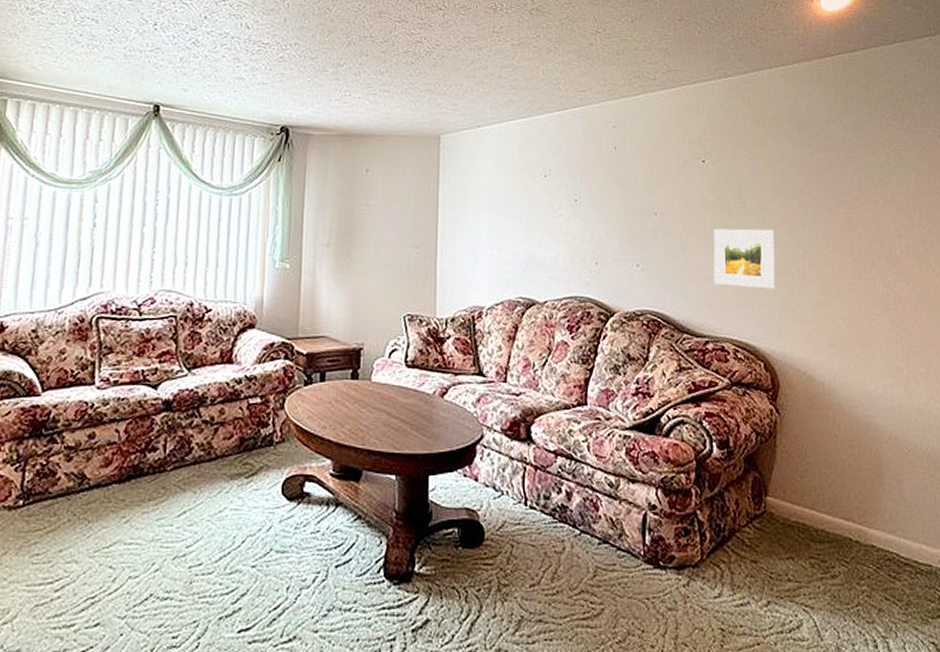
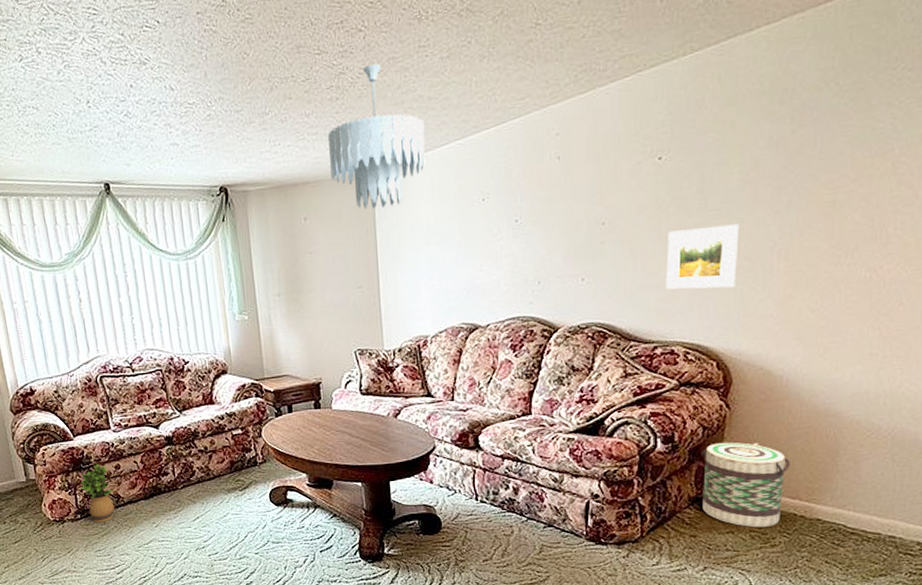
potted plant: none [34,429,78,513] -> present [81,463,115,522]
ceiling light fixture: none [399,39,494,171] -> present [327,63,426,209]
basket: none [755,451,840,554] -> present [701,442,790,528]

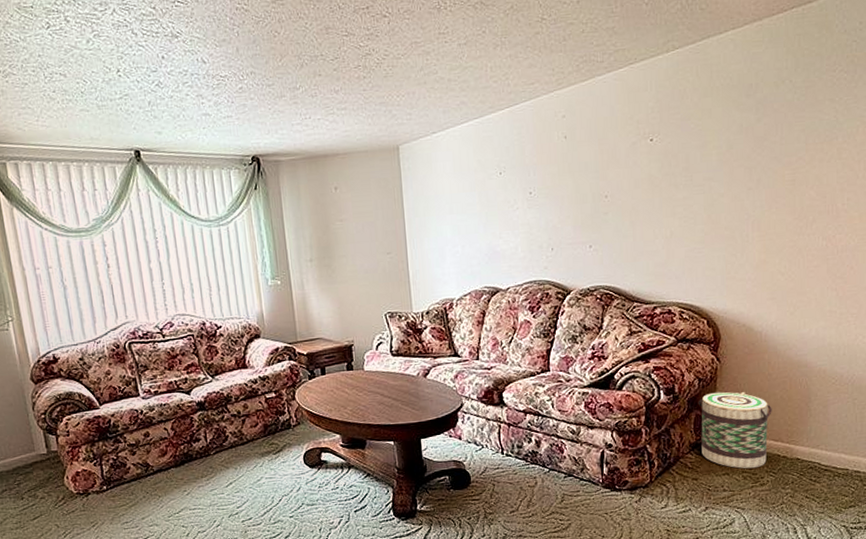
potted plant: present [81,463,115,522] -> none [107,432,144,493]
ceiling light fixture: present [327,63,426,209] -> none [356,47,448,180]
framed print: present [666,223,738,290] -> none [661,198,720,256]

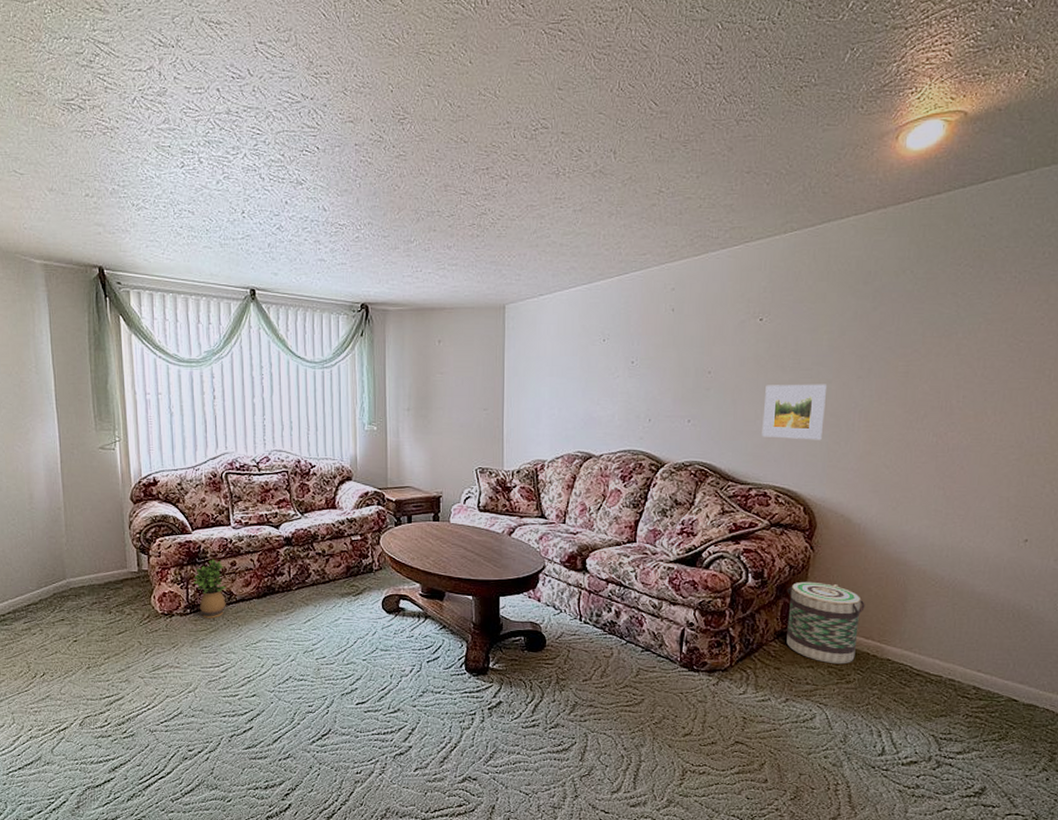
potted plant: none [107,432,144,493] -> present [194,559,226,618]
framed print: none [661,198,720,256] -> present [762,384,826,440]

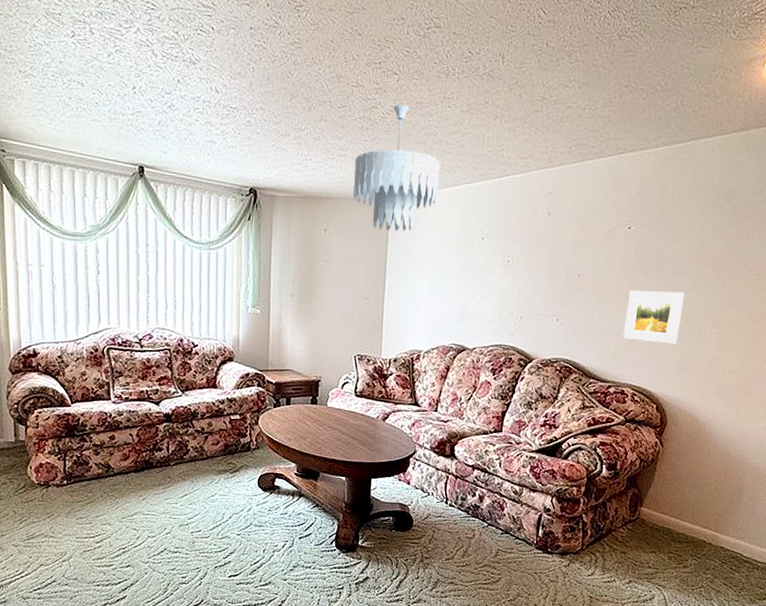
potted plant: present [194,559,226,618] -> none [71,432,104,490]
ceiling light fixture: none [466,209,556,339] -> present [353,104,441,232]
basket: present [786,581,865,664] -> none [633,474,705,551]

